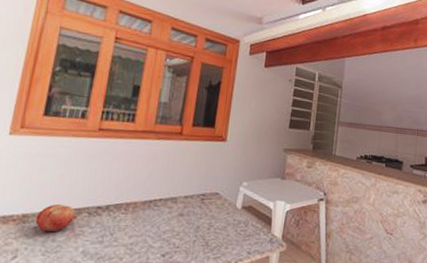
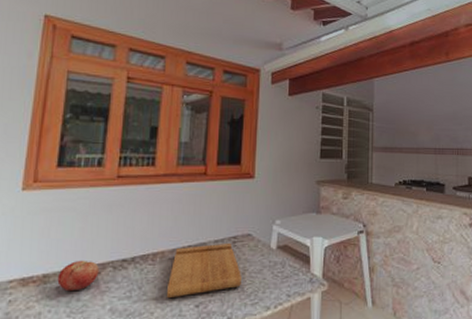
cutting board: none [135,199,207,247] -> present [166,242,241,299]

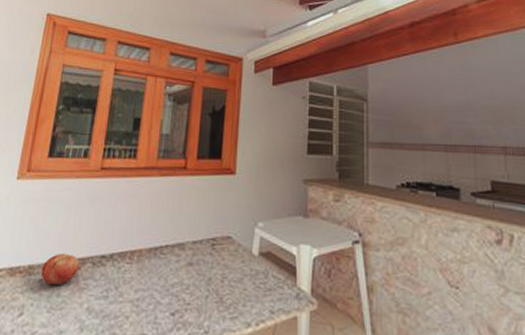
cutting board: present [166,242,241,299] -> none [141,244,220,303]

